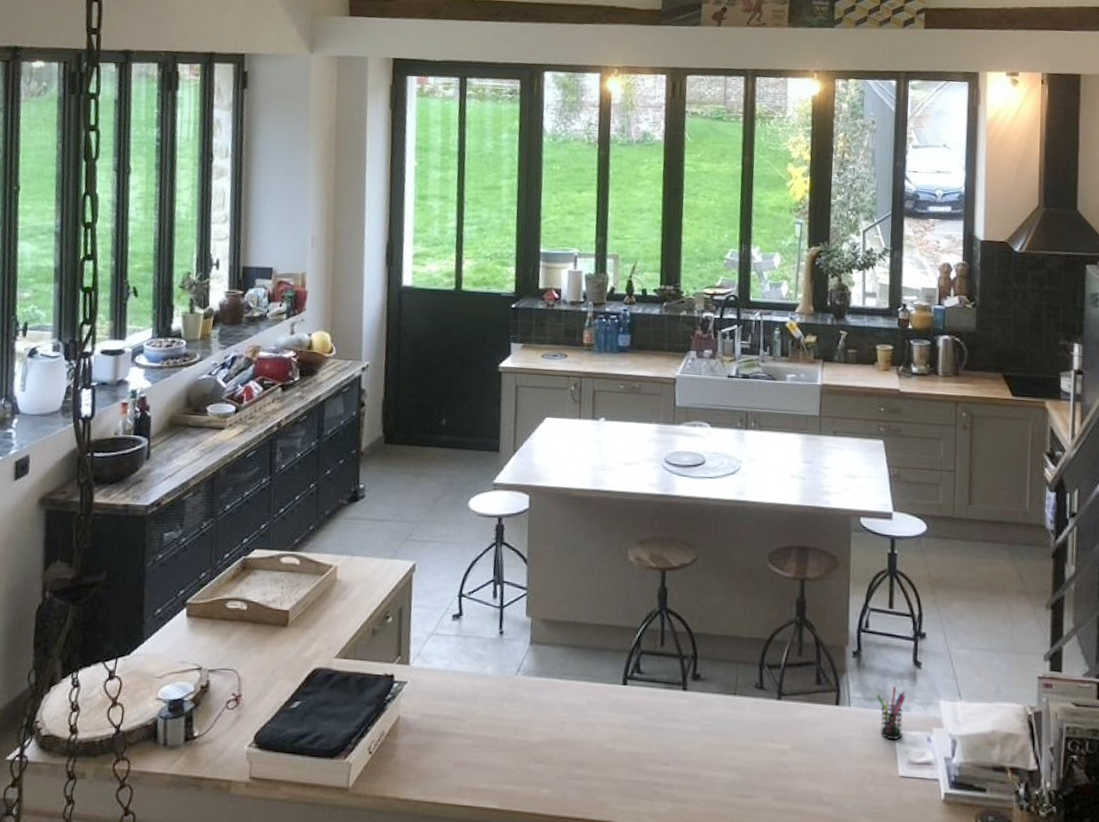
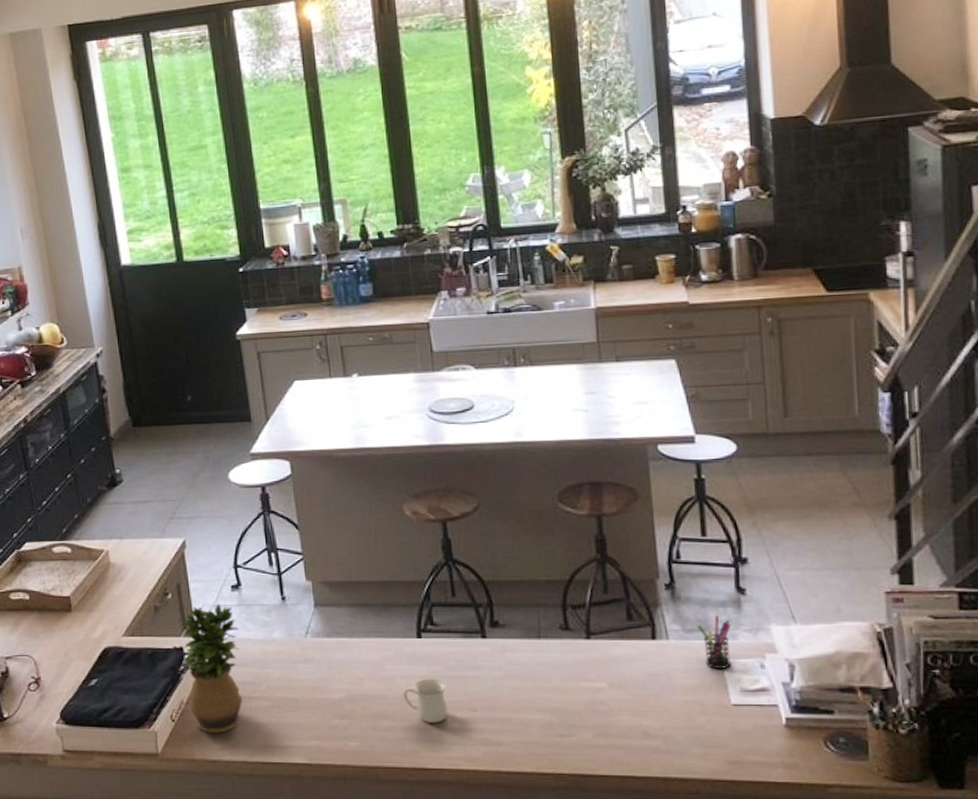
potted plant: none [388,631,453,770] -> present [178,604,243,733]
mug: none [601,727,644,775] -> present [403,678,448,723]

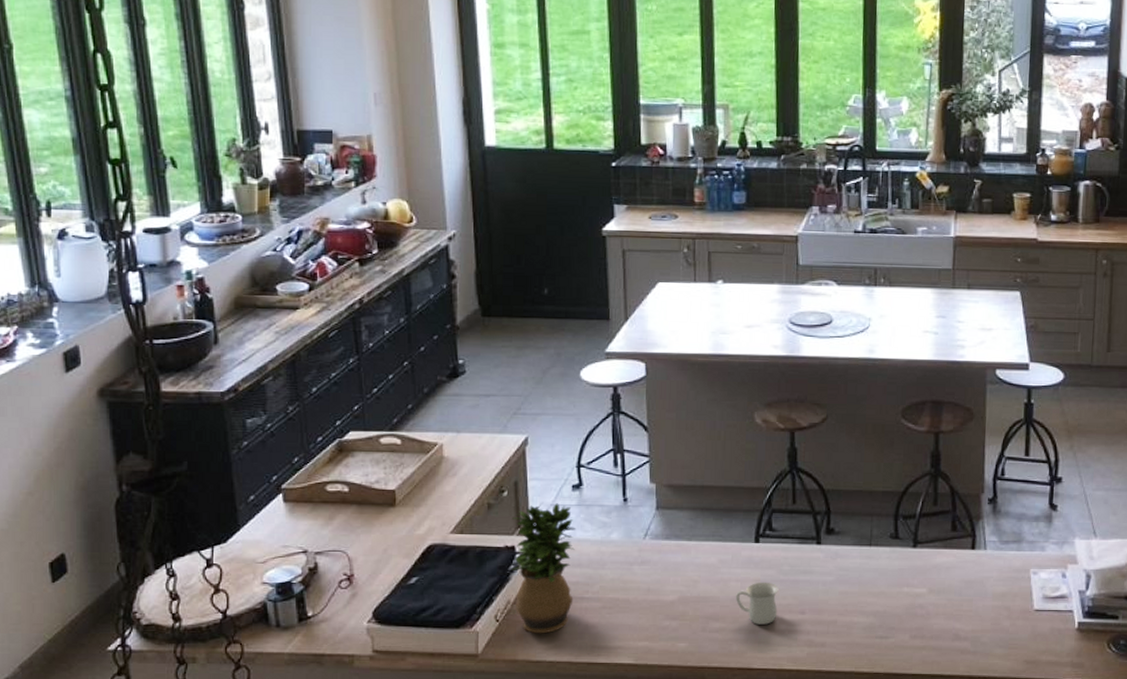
pen holder: present [697,616,731,669] -> none [1012,529,1042,577]

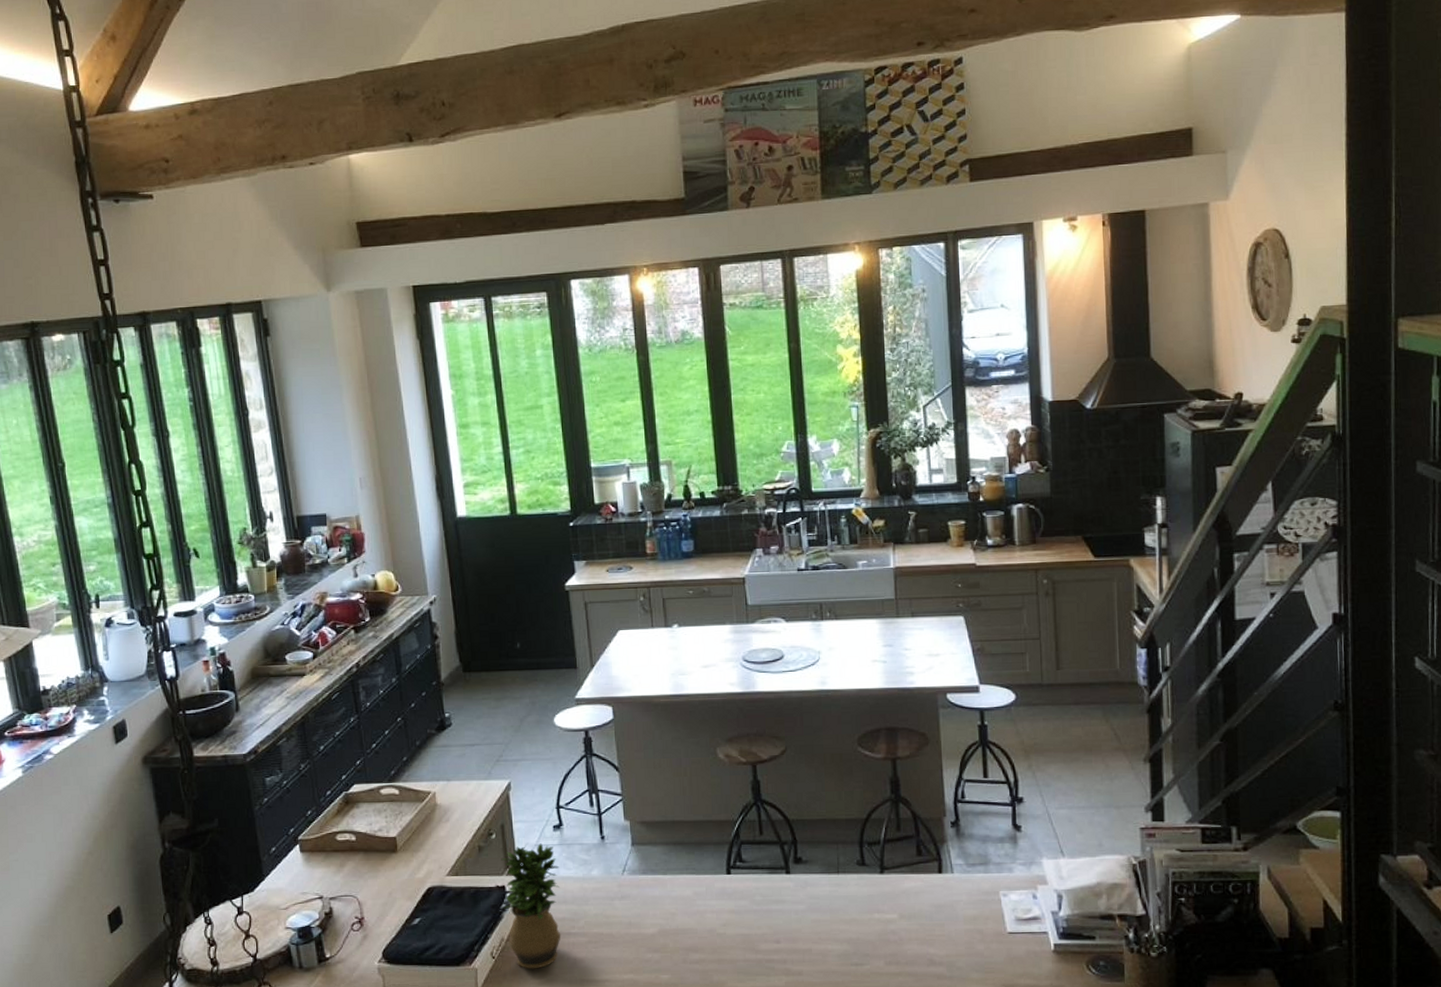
mug: present [736,582,779,625] -> none [713,912,754,955]

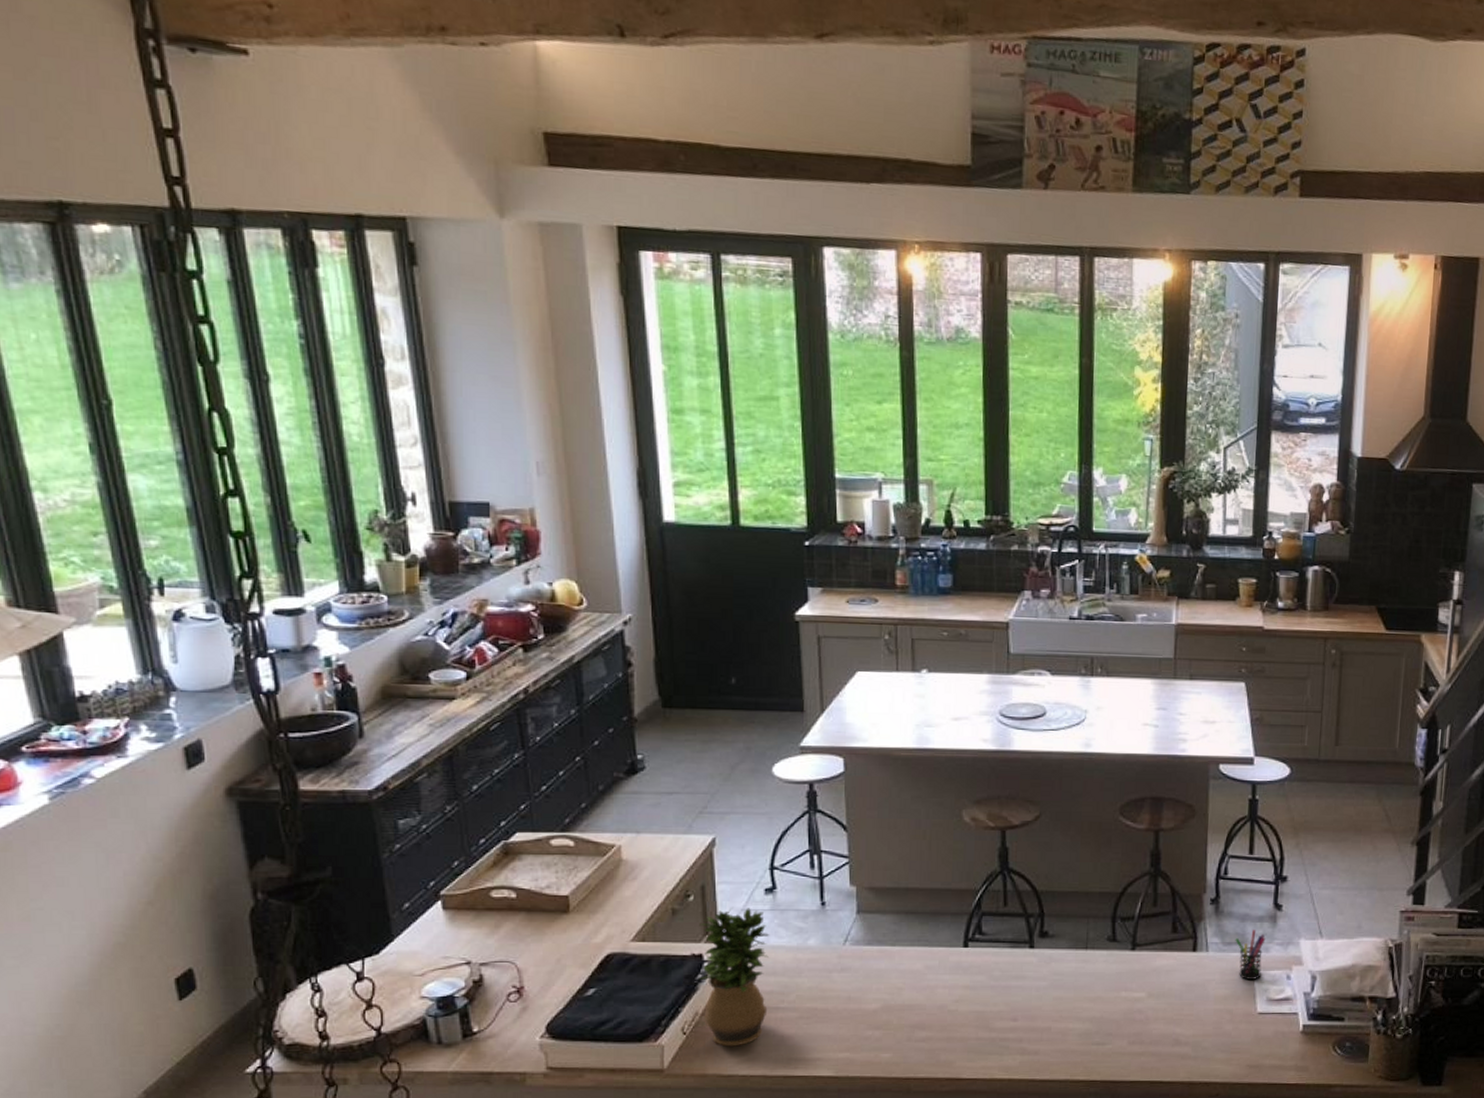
pen holder: none [978,851,1008,900] -> present [1235,930,1266,980]

